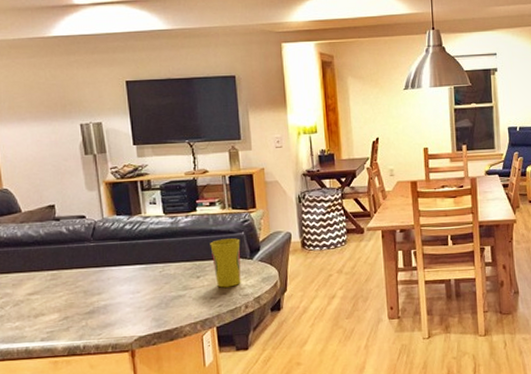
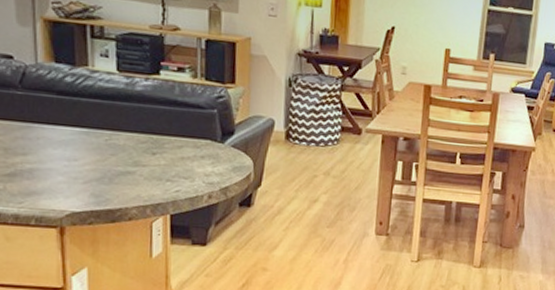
cup: present [210,238,241,288] -> none [172,113,211,172]

